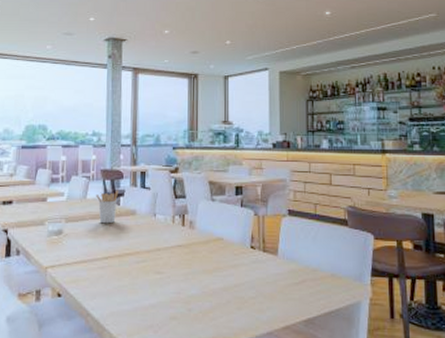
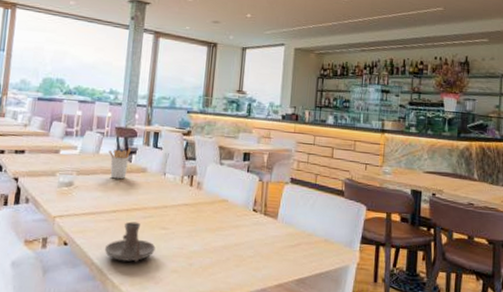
candle holder: none [99,267,151,310] -> present [104,221,156,262]

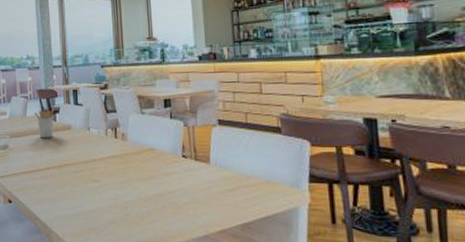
candle holder: present [104,221,156,262] -> none [44,177,91,215]

